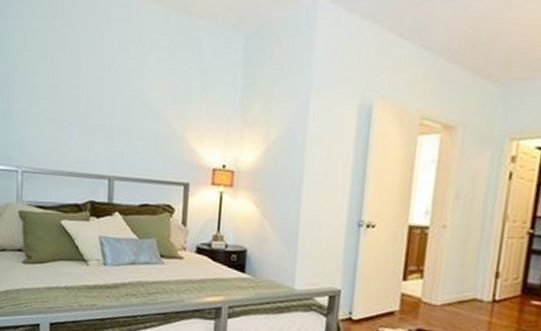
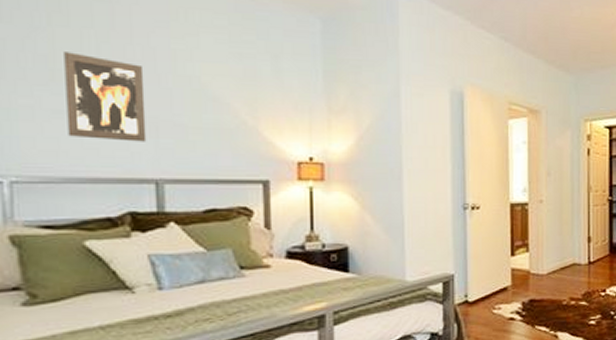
wall art: none [57,72,108,145] -> present [64,52,147,142]

